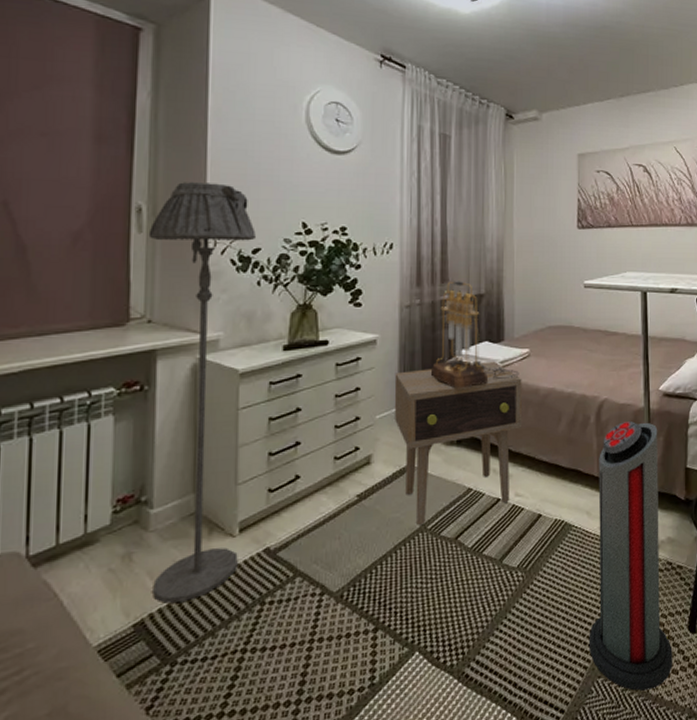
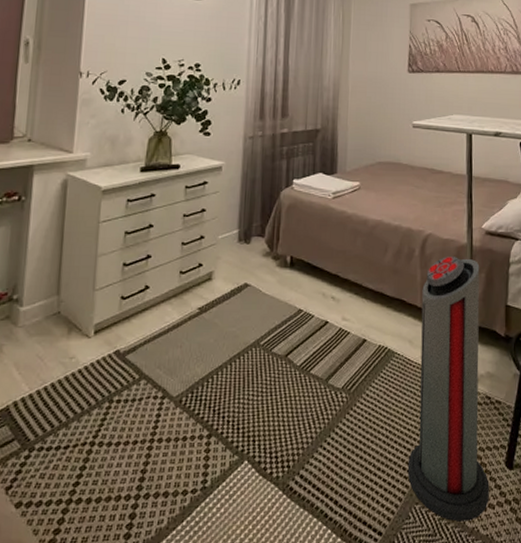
floor lamp: present [148,182,256,604] -> none [17,20,122,393]
side table: present [394,361,523,525] -> none [235,191,352,340]
table lamp: present [430,281,519,389] -> none [269,116,350,216]

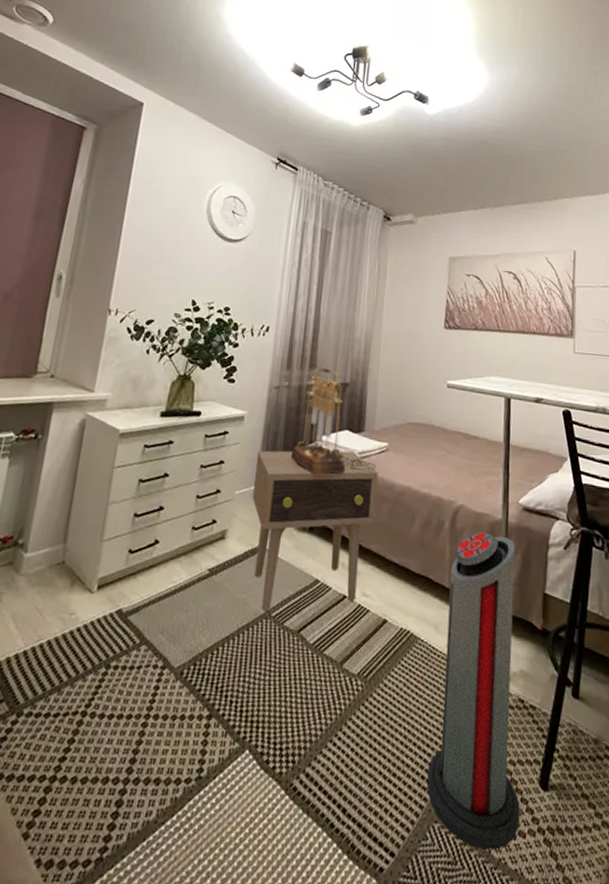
side table: none [235,191,352,340] -> present [252,450,379,610]
table lamp: none [269,116,350,216] -> present [290,367,376,475]

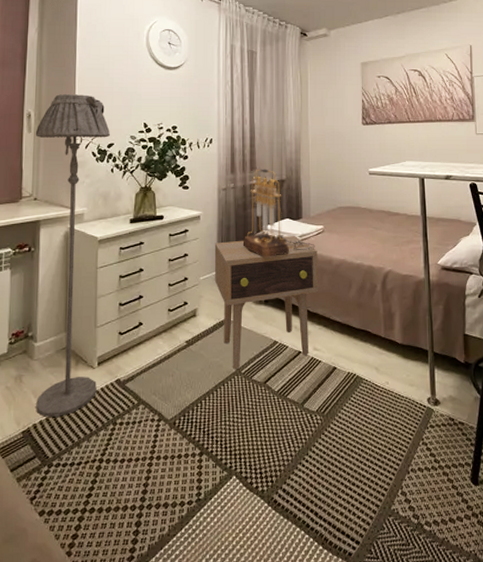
floor lamp: none [13,256,152,651] -> present [35,94,110,417]
air purifier: present [426,532,520,850] -> none [380,291,457,533]

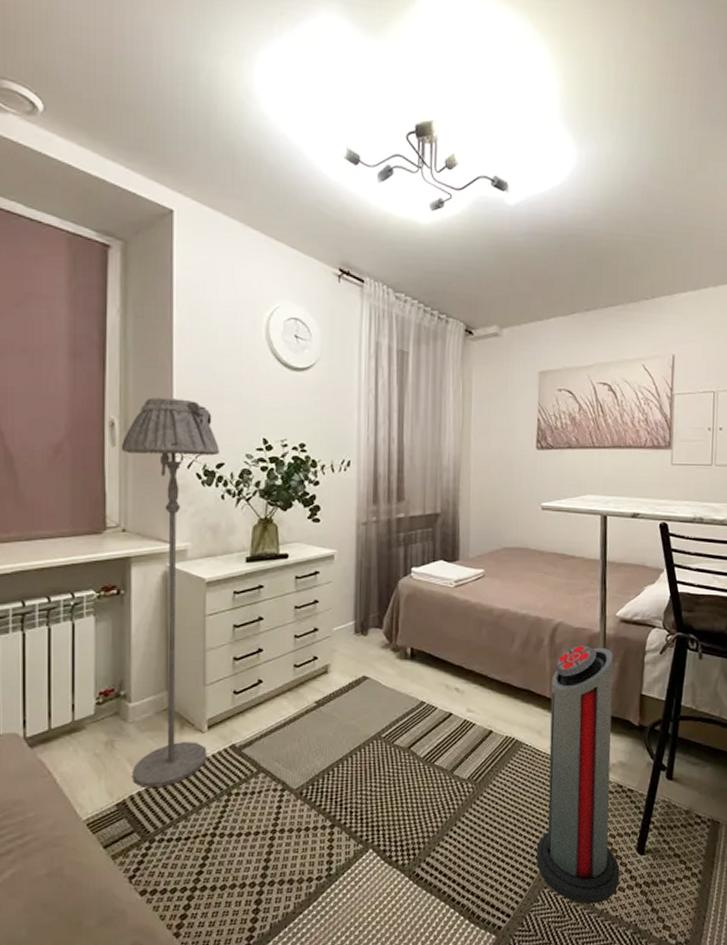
side table: present [214,235,319,369] -> none [351,580,476,733]
table lamp: present [242,169,315,258] -> none [386,499,474,606]
air purifier: none [380,291,457,533] -> present [536,646,620,904]

